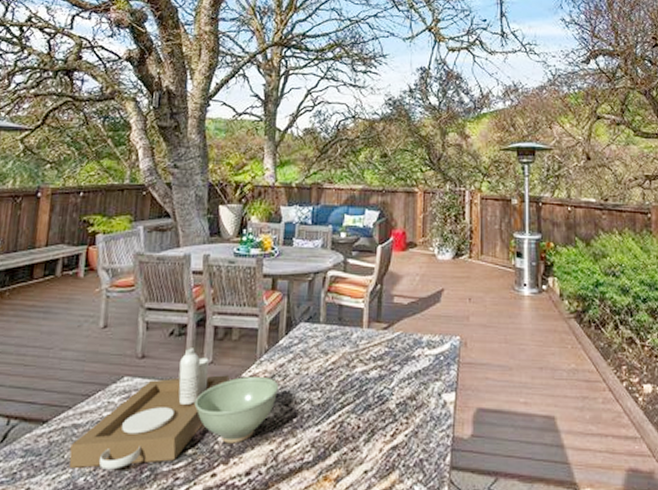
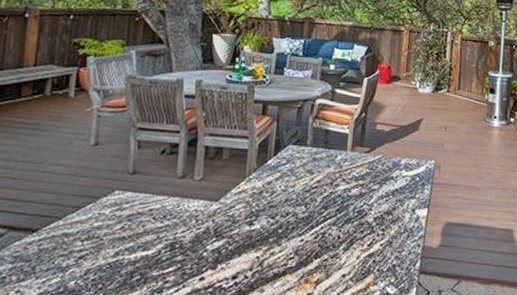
serving tray: present [69,348,230,470] -> none [59,165,219,274]
bowl: present [194,376,280,444] -> none [184,191,267,251]

